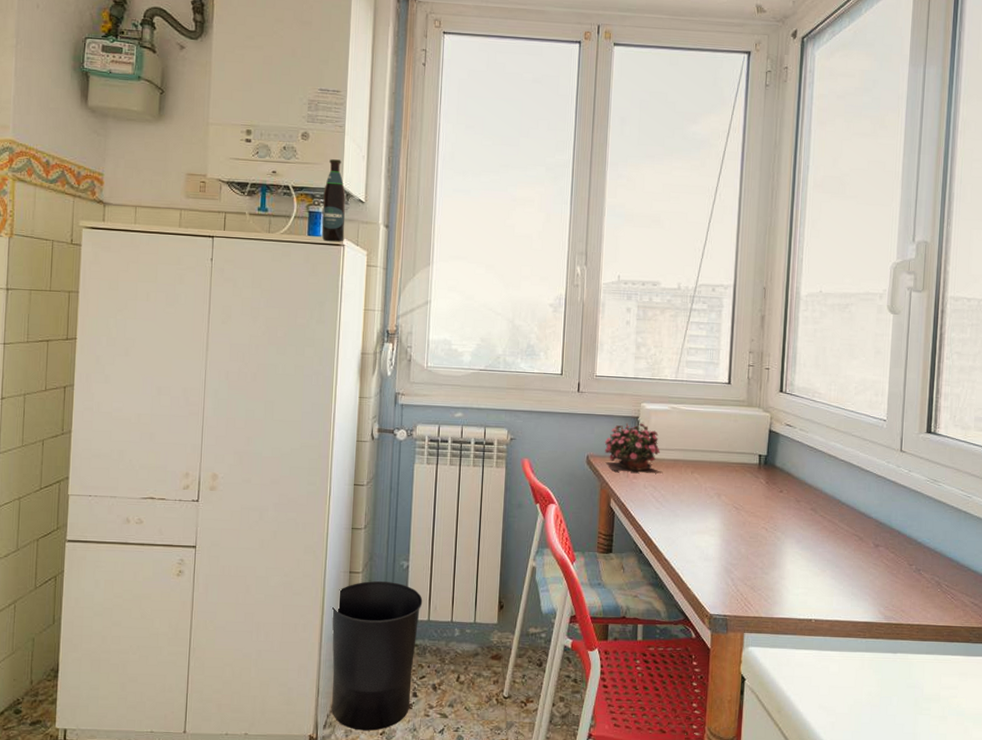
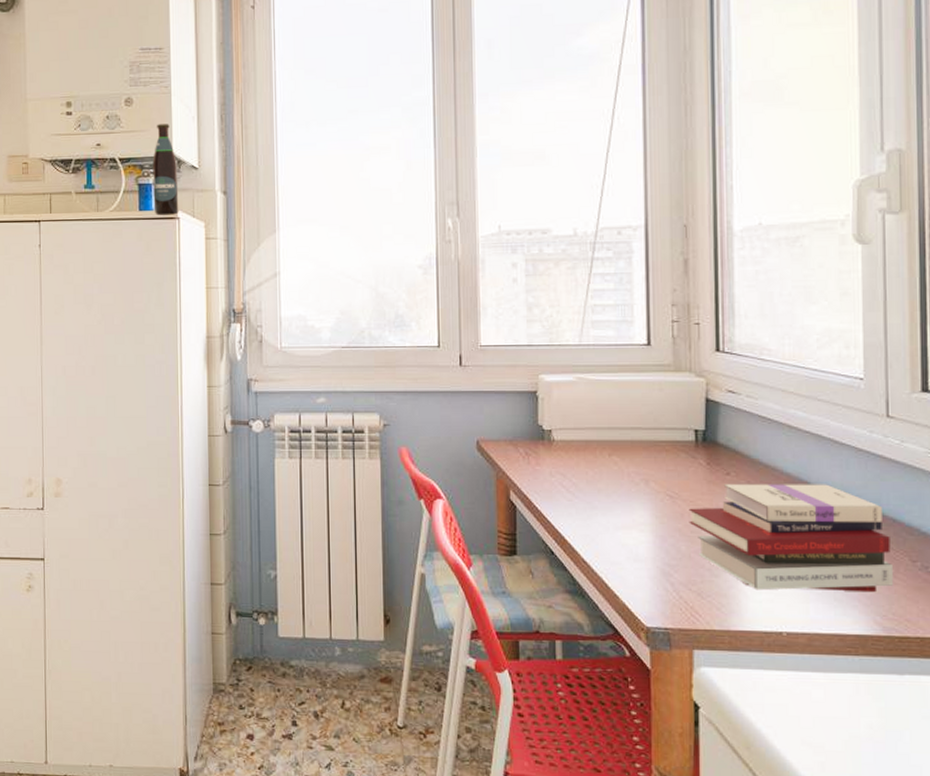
waste bin: present [330,580,423,731] -> none [192,593,296,764]
potted flower: present [604,422,663,474] -> none [497,399,573,458]
books: none [749,499,896,589] -> present [688,483,894,593]

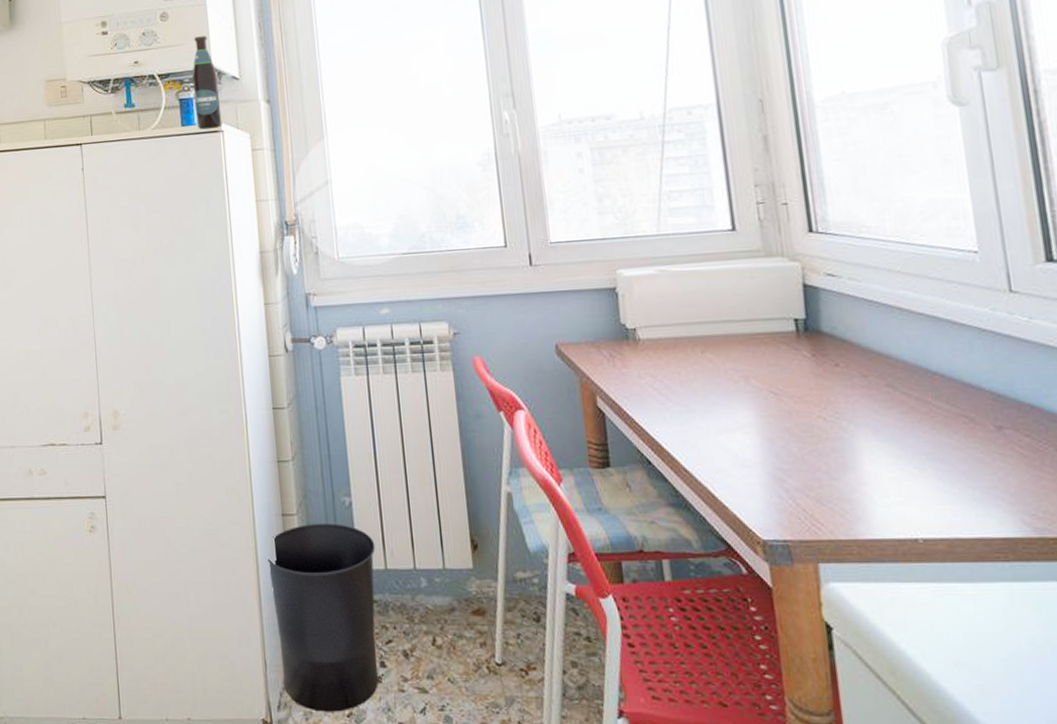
waste bin: none [192,593,296,764] -> present [265,522,378,712]
books: present [688,483,894,593] -> none [796,370,1041,493]

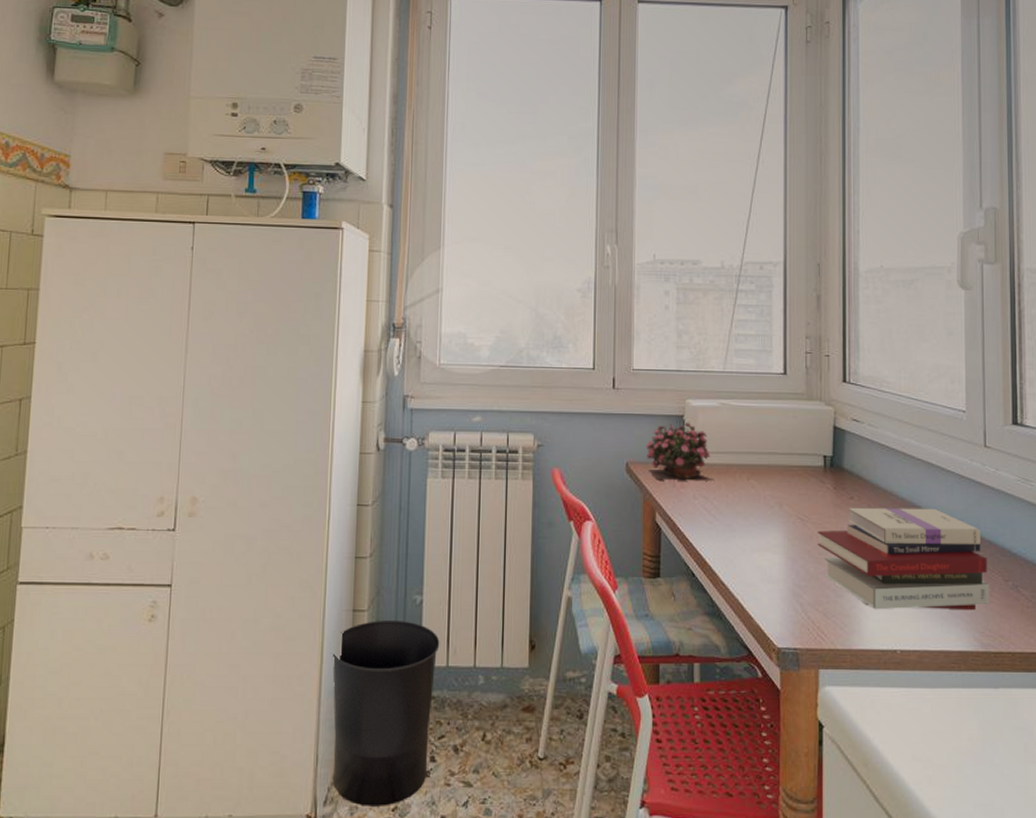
bottle: present [192,35,223,130] -> none [317,133,344,225]
potted flower: none [575,295,662,361] -> present [645,422,715,481]
books: none [796,370,1041,493] -> present [817,507,990,611]

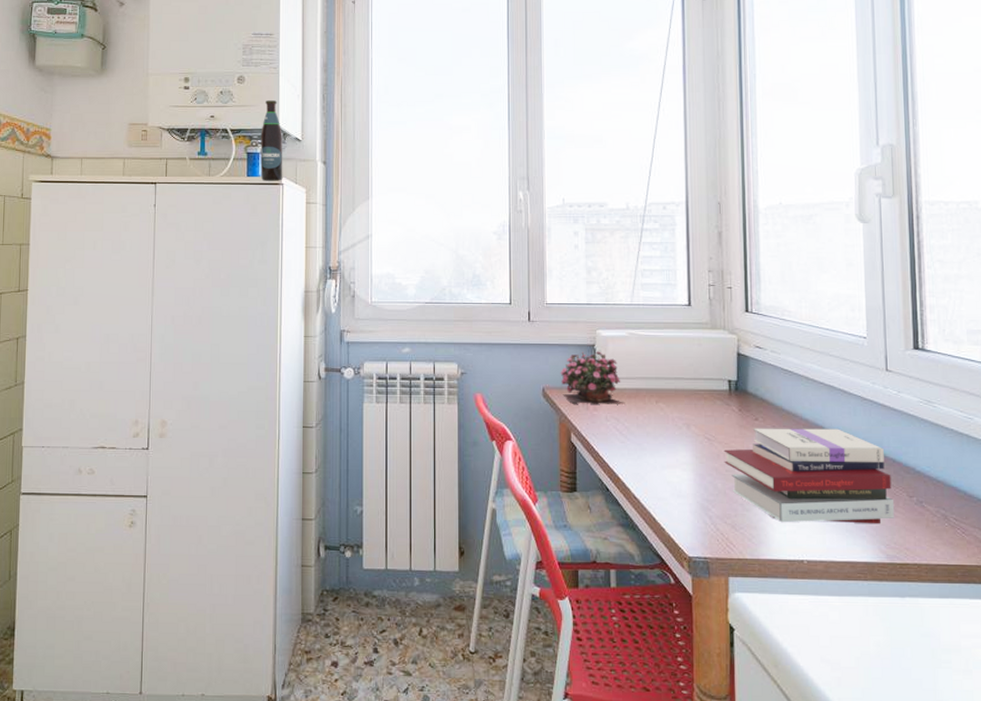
bottle: none [317,133,344,225] -> present [260,100,283,181]
waste bin: present [330,619,440,806] -> none [284,527,379,691]

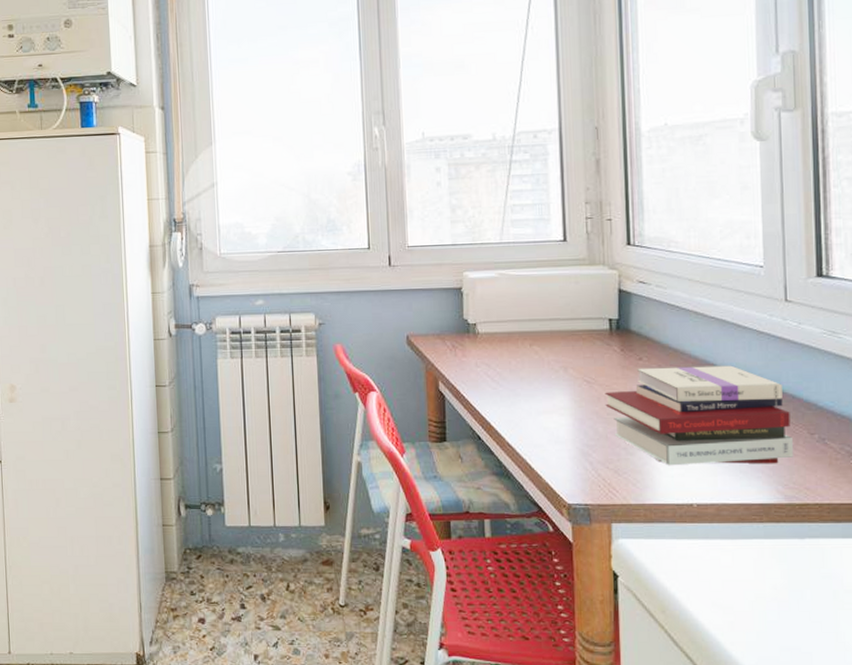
bottle: present [260,100,283,181] -> none [92,44,119,132]
potted flower: present [560,351,625,404] -> none [425,294,497,351]

